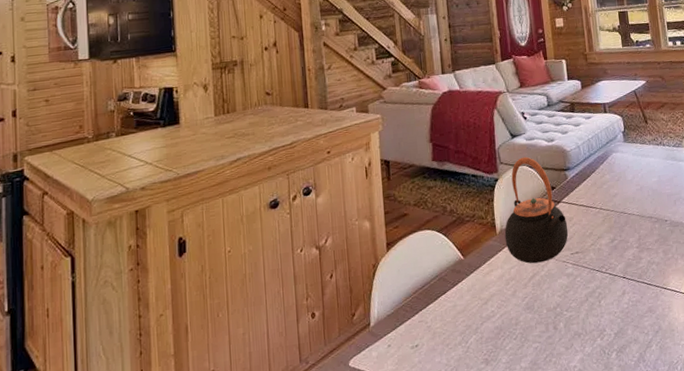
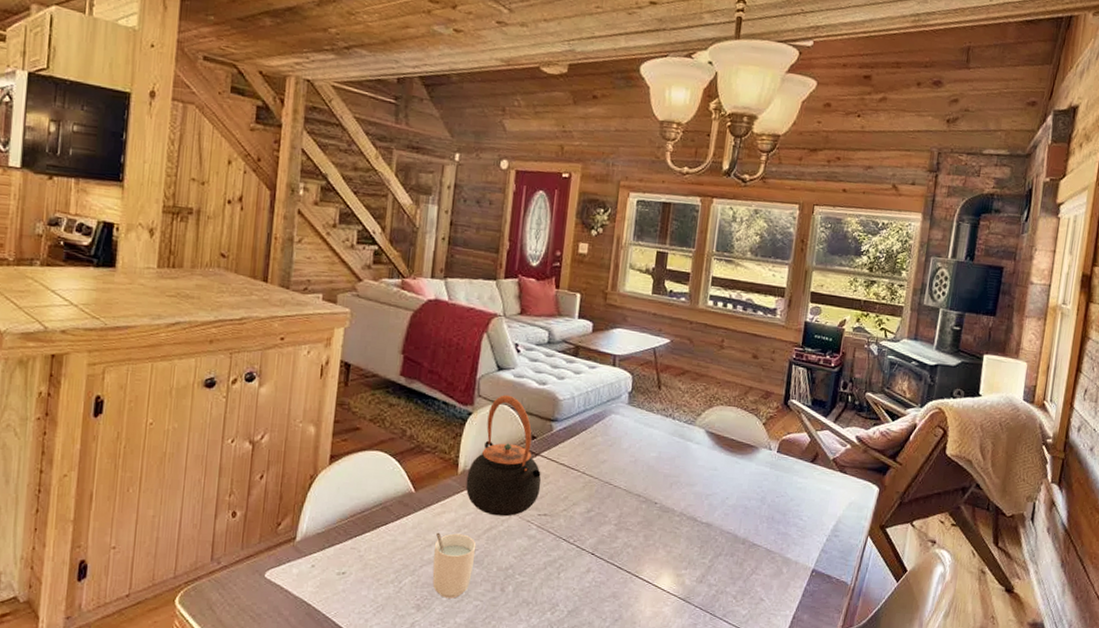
cup: none [489,286,527,348] -> present [432,532,477,599]

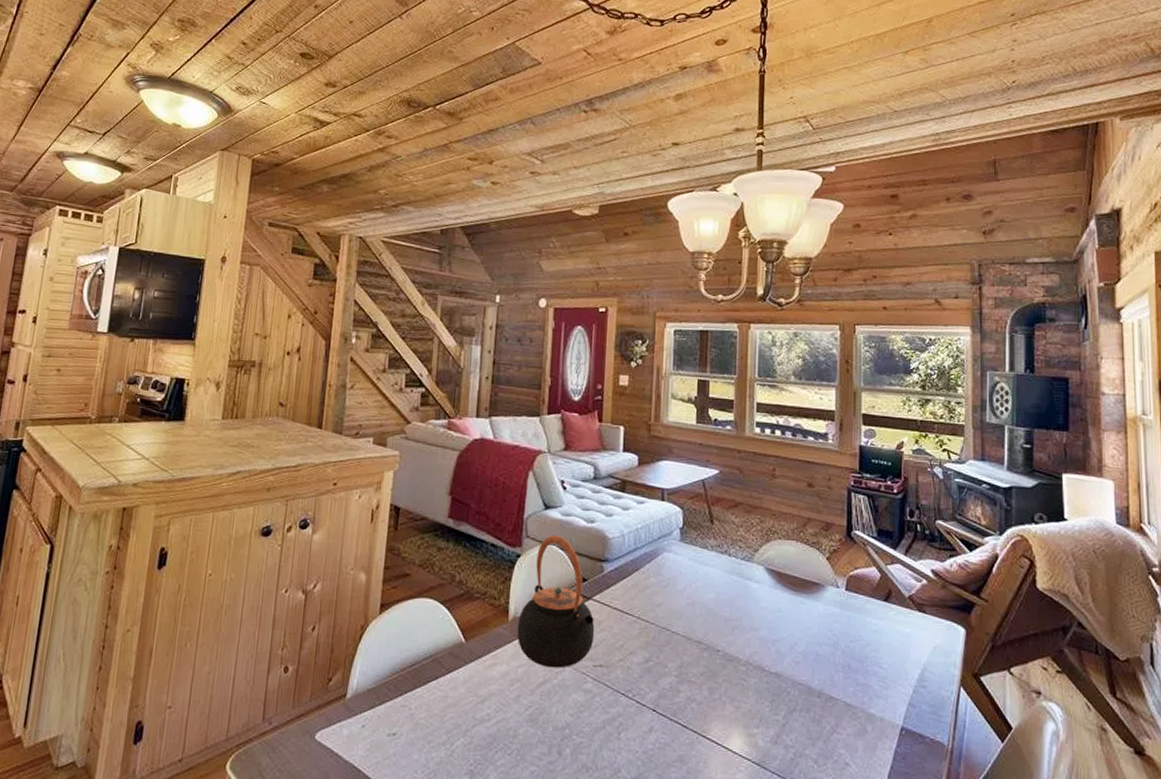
cup: present [432,532,477,599] -> none [485,687,530,763]

